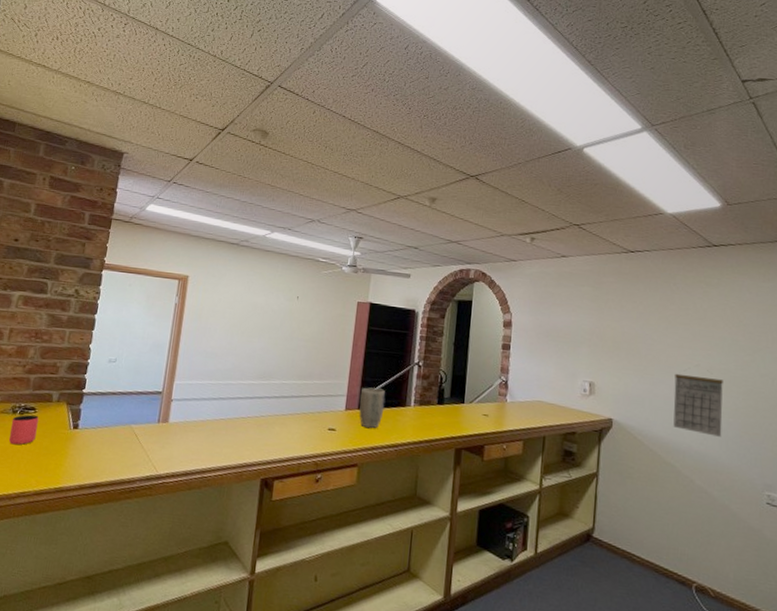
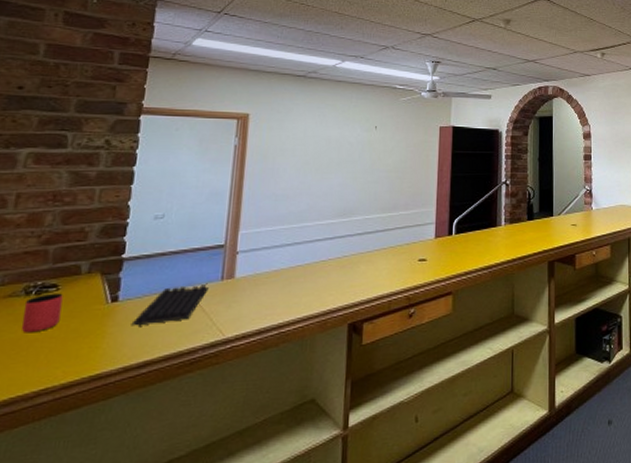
keyboard: none [86,423,148,453] -> present [131,285,209,326]
plant pot: present [359,387,386,429] -> none [449,212,476,254]

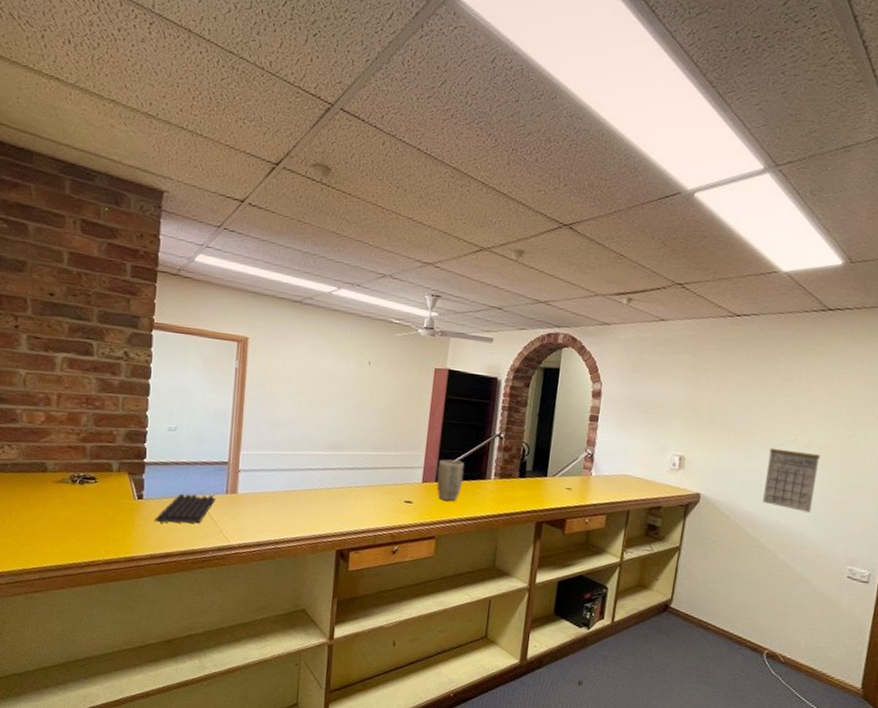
cup: present [21,293,63,333] -> none [71,484,100,515]
plant pot: none [449,212,476,254] -> present [437,459,465,502]

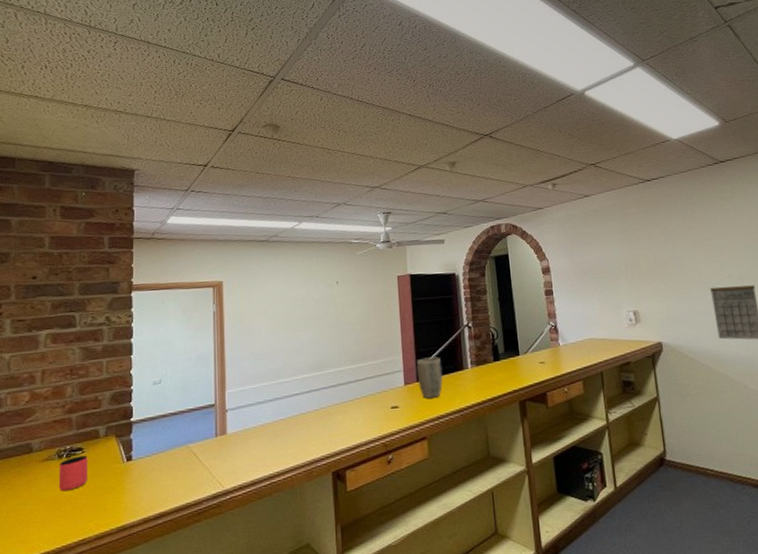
cup: none [71,484,100,515] -> present [58,455,88,492]
keyboard: present [154,494,216,524] -> none [145,442,206,482]

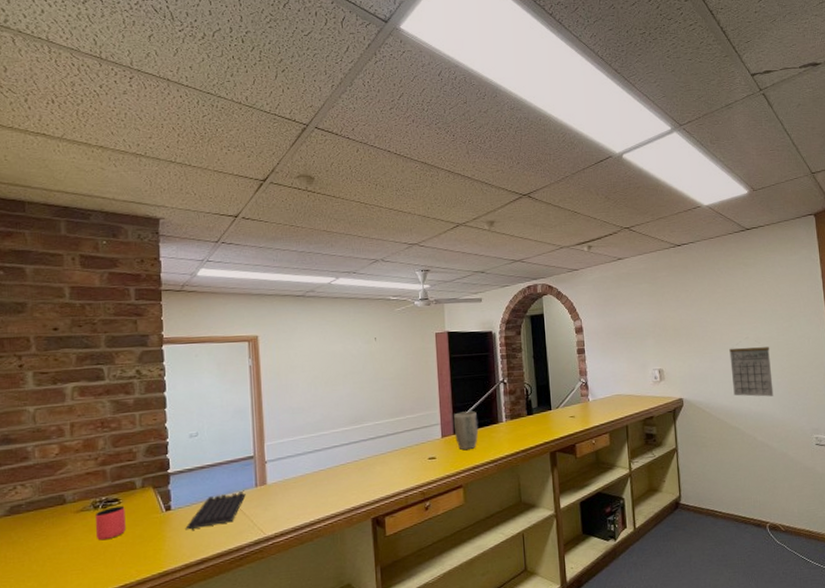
keyboard: none [145,442,206,482] -> present [185,492,246,530]

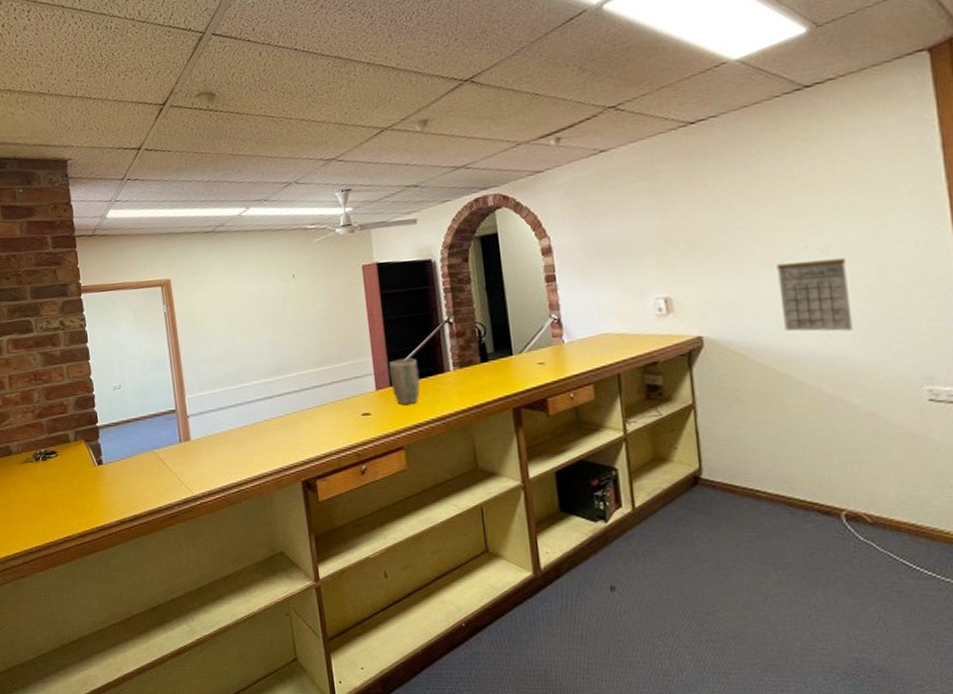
cup: present [95,505,126,541] -> none [37,458,65,492]
keyboard: present [185,492,246,530] -> none [117,447,171,486]

